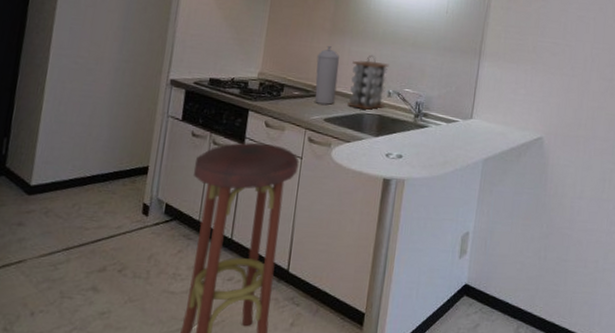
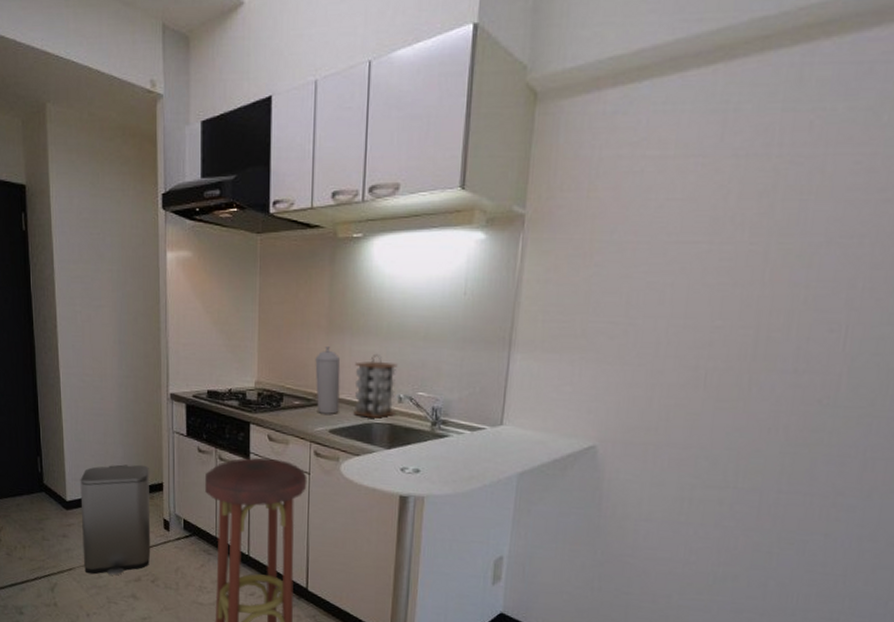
pedal bin: none [38,147,136,266] -> present [80,464,151,575]

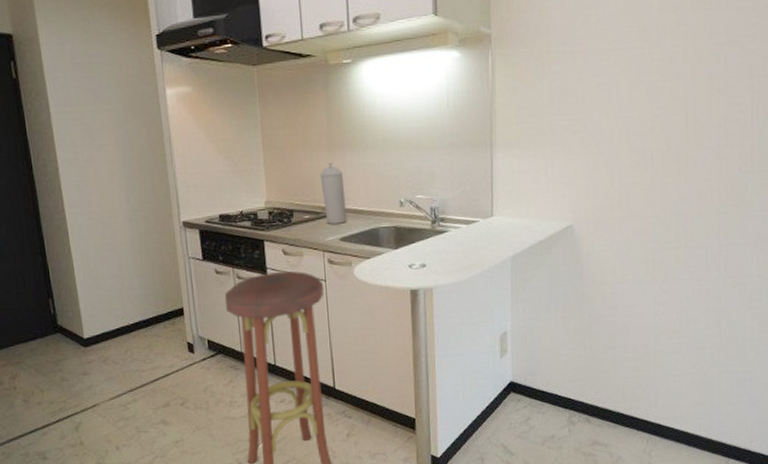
pedal bin: present [80,464,151,575] -> none [96,293,177,407]
spice rack: present [353,353,398,420] -> none [357,165,398,224]

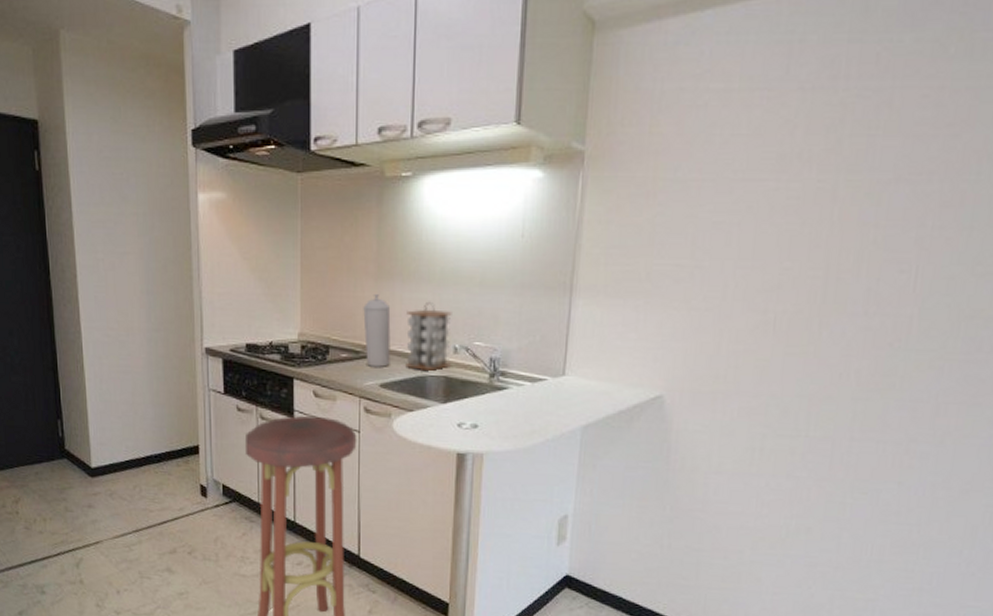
spice rack: none [357,165,398,224] -> present [405,301,452,372]

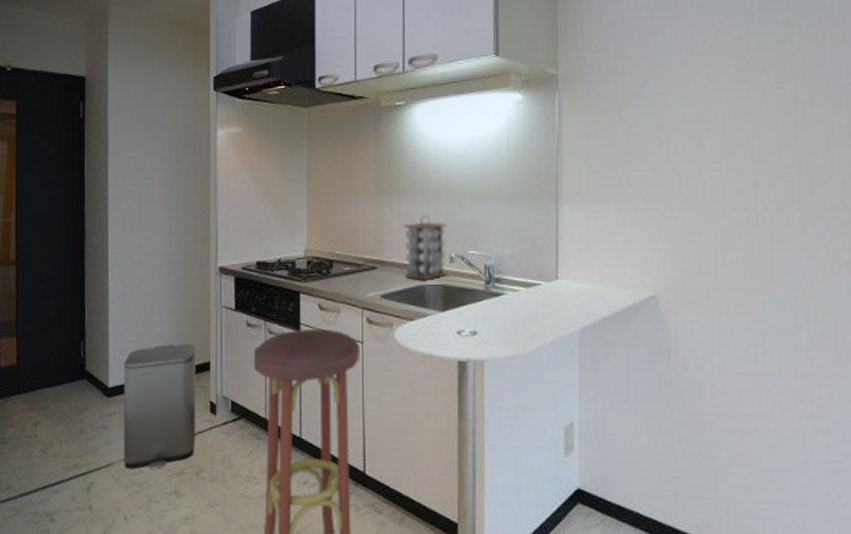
pedal bin: none [106,426,187,548] -> present [123,343,196,470]
canister: present [363,293,391,367] -> none [364,209,390,278]

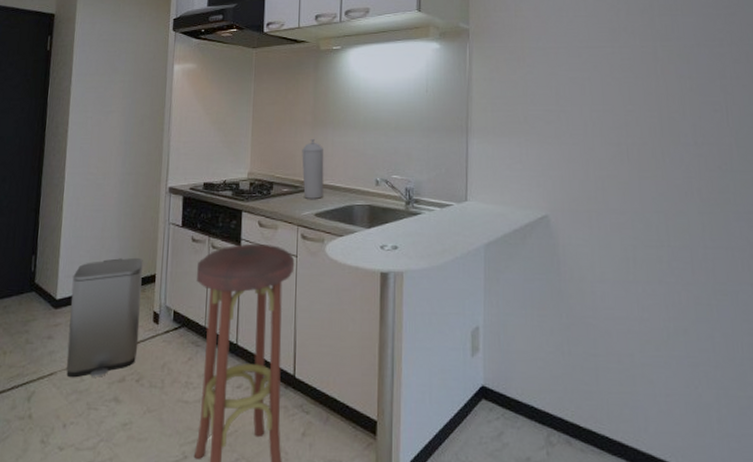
canister: none [364,209,390,278] -> present [302,138,324,199]
spice rack: present [404,214,448,281] -> none [336,143,374,202]

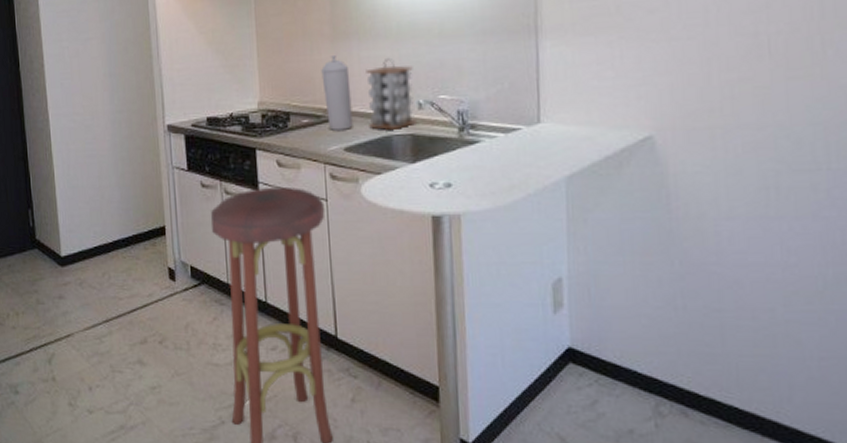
pedal bin: present [66,257,143,378] -> none [75,207,156,340]
spice rack: none [336,143,374,202] -> present [366,57,416,131]

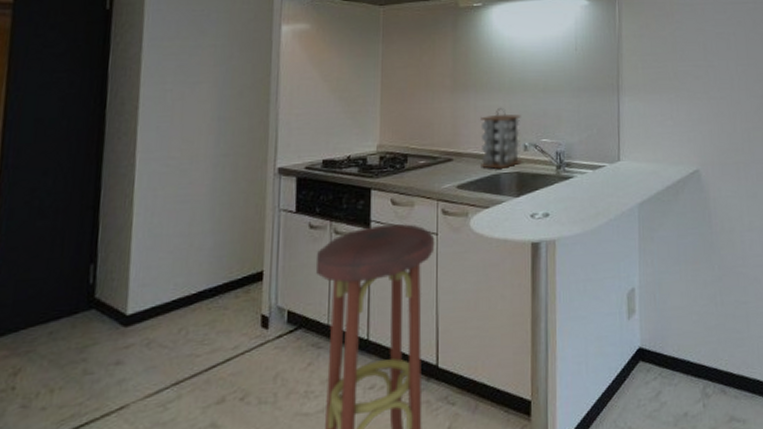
canister: present [321,54,353,130] -> none [440,103,466,170]

